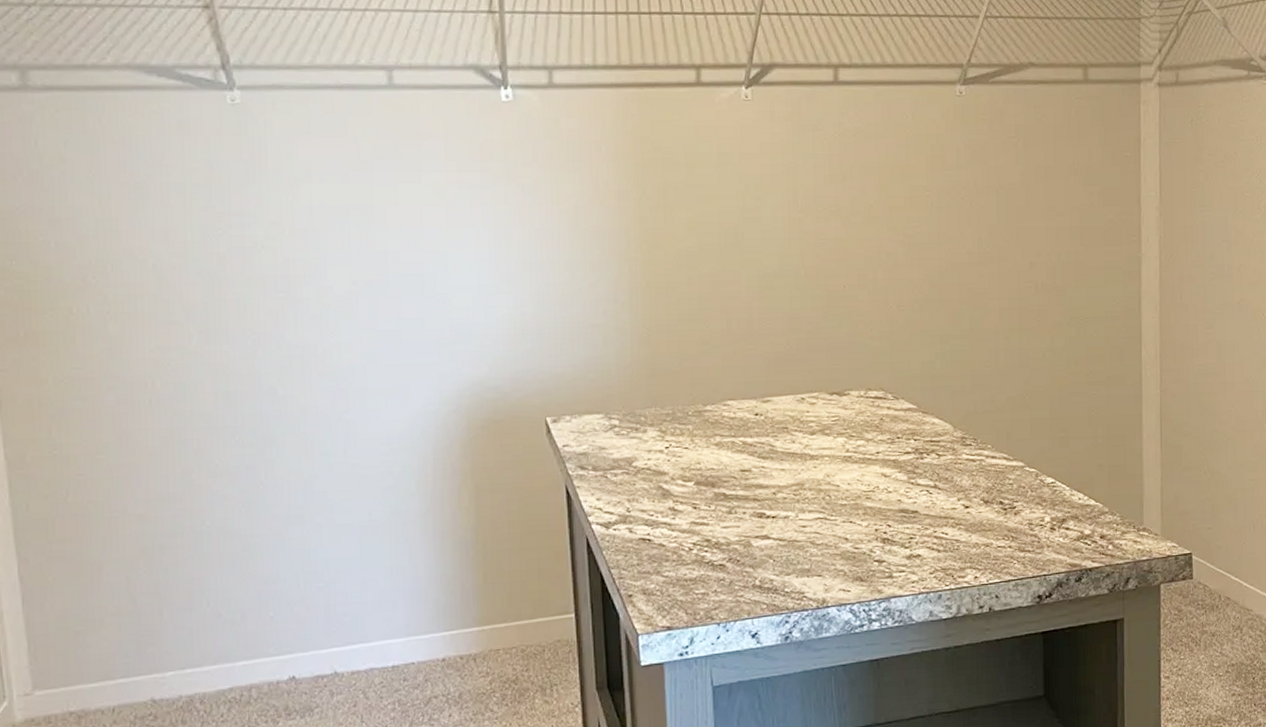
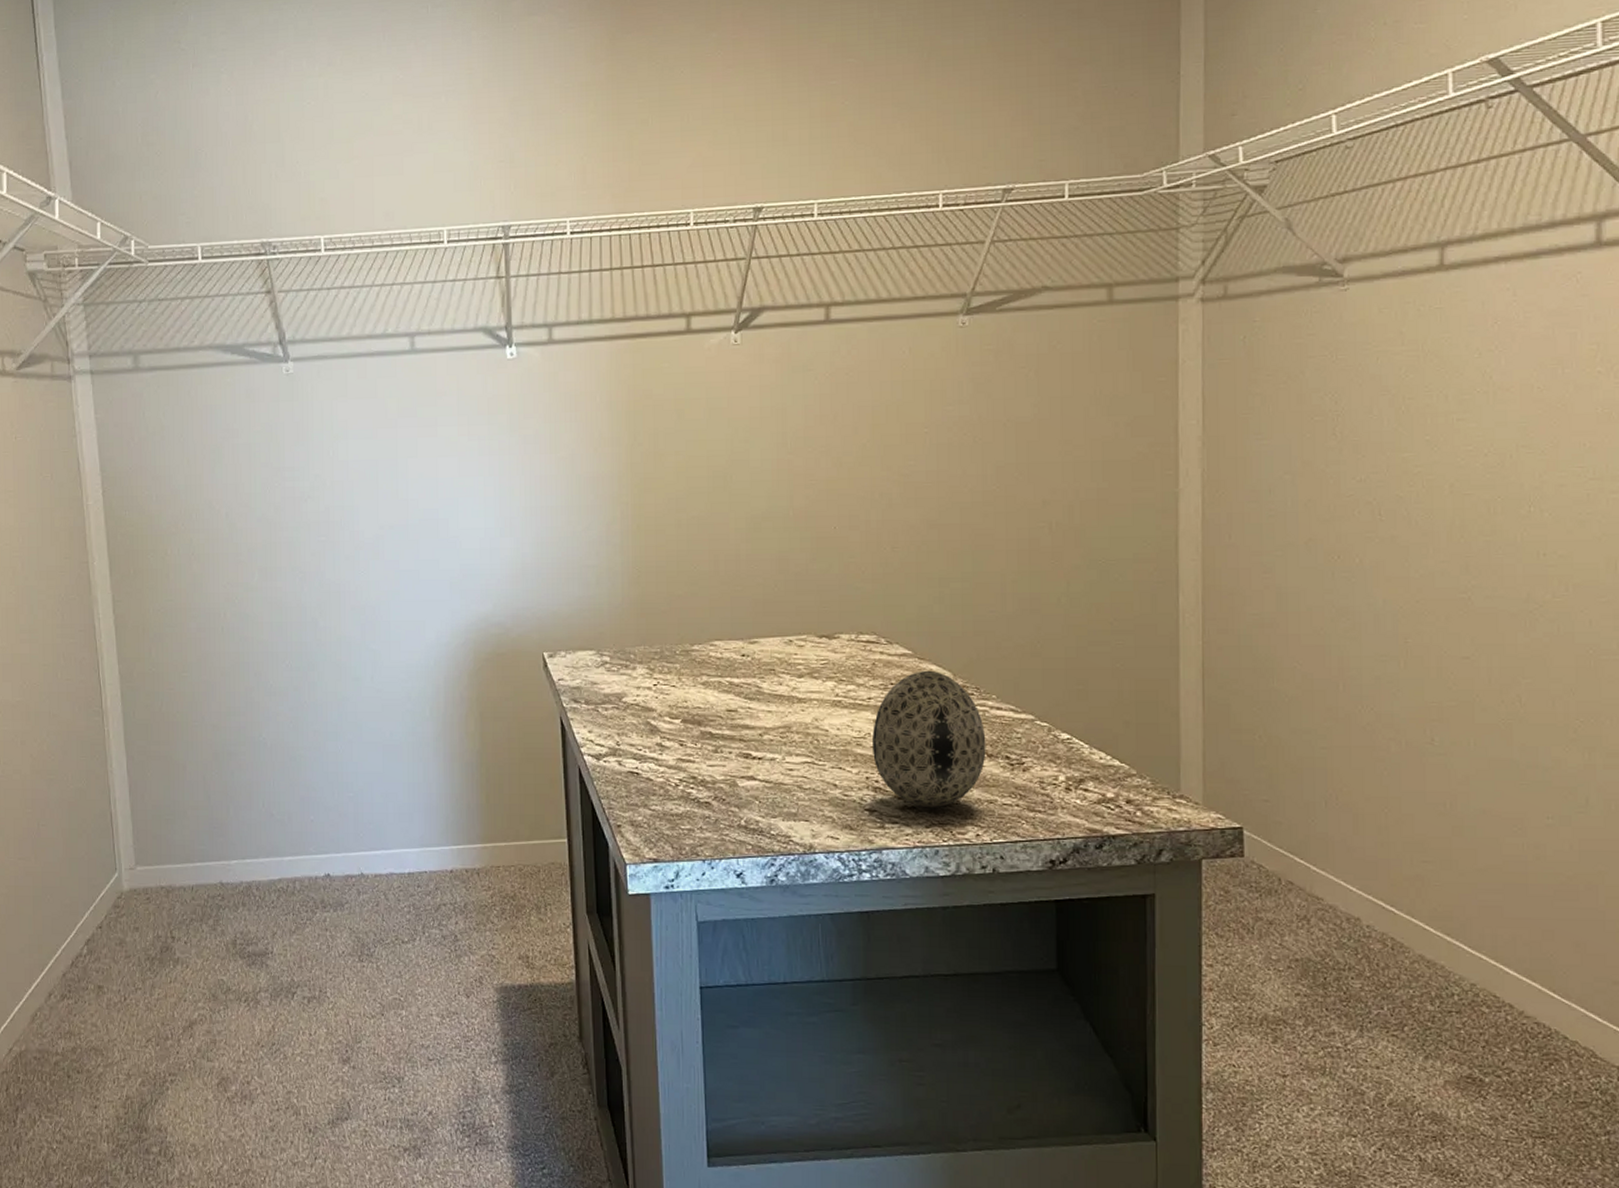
decorative egg: none [880,423,983,555] -> present [871,670,986,808]

